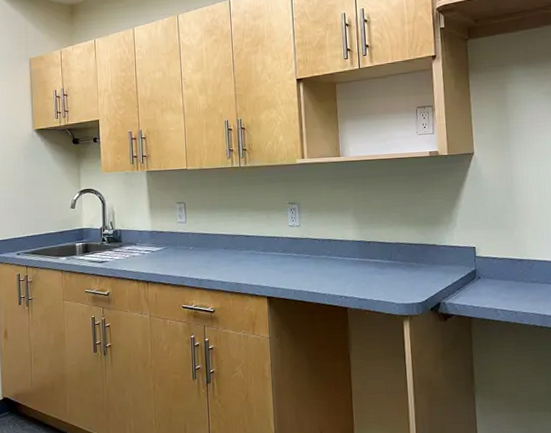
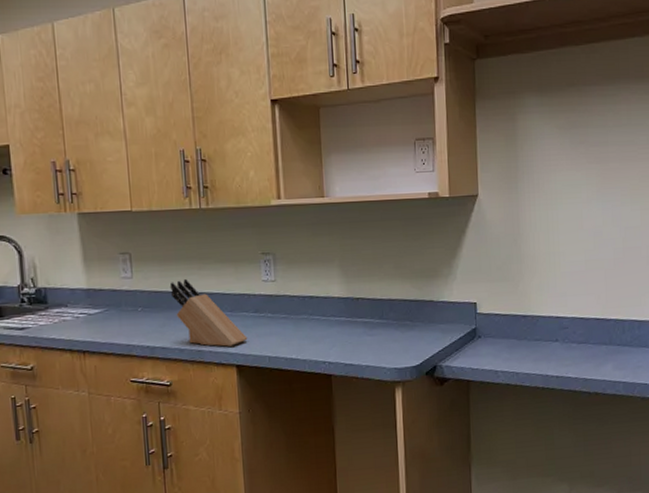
knife block: none [215,223,277,281] -> present [169,278,248,347]

